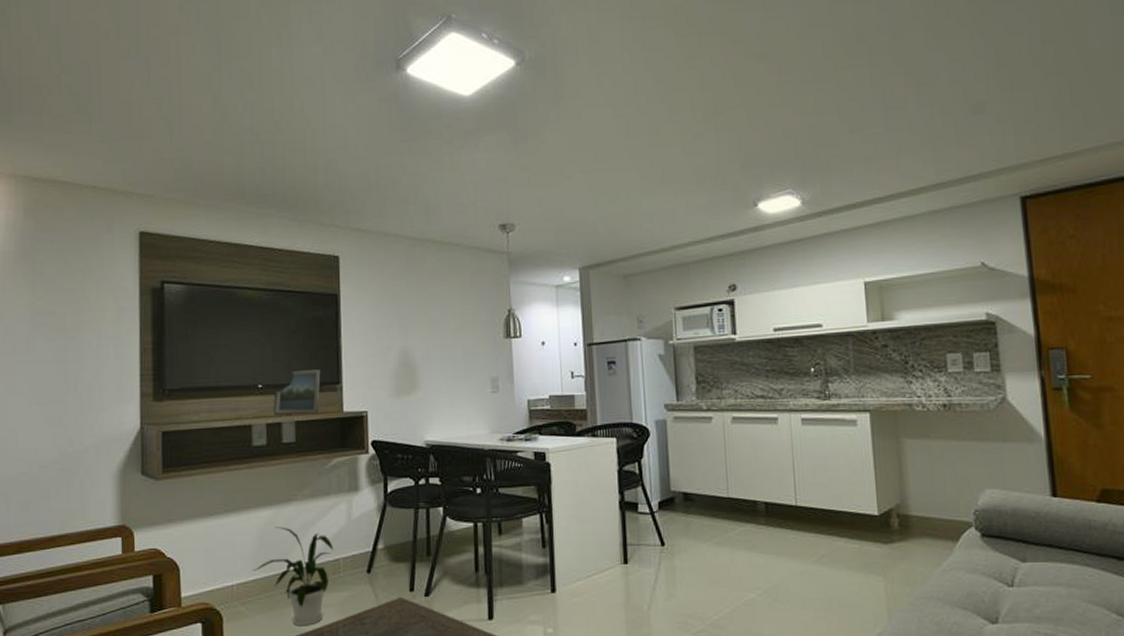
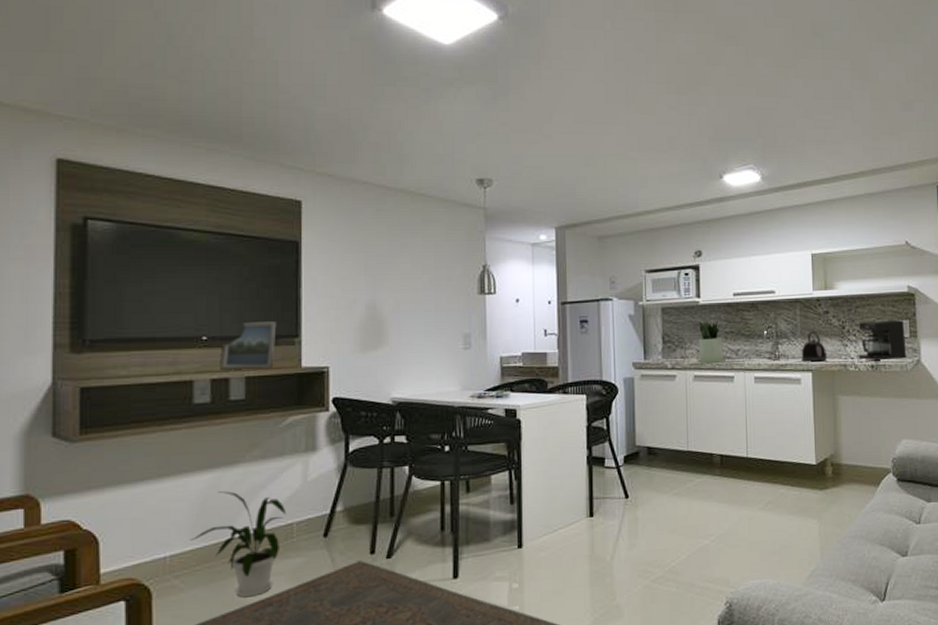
planter: none [735,357,769,405] -> present [698,320,727,364]
kettle: none [856,367,888,402] -> present [801,331,828,362]
coffee maker: none [925,352,988,400] -> present [858,319,907,361]

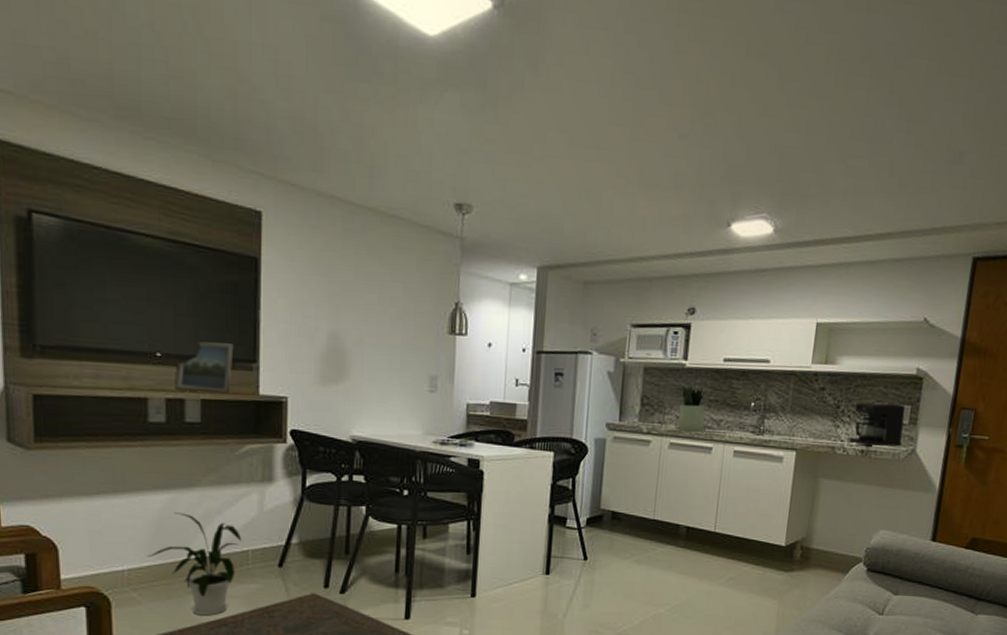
kettle: present [801,331,828,362] -> none [787,408,816,442]

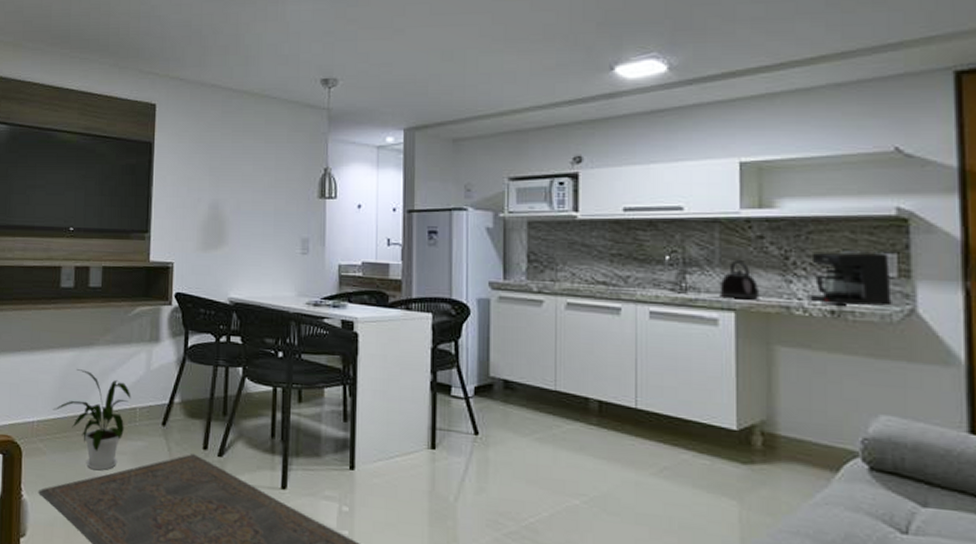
picture frame: present [175,341,234,394] -> none [82,216,130,261]
planter: present [676,386,707,433] -> none [572,239,611,292]
kettle: none [787,408,816,442] -> present [720,260,760,300]

